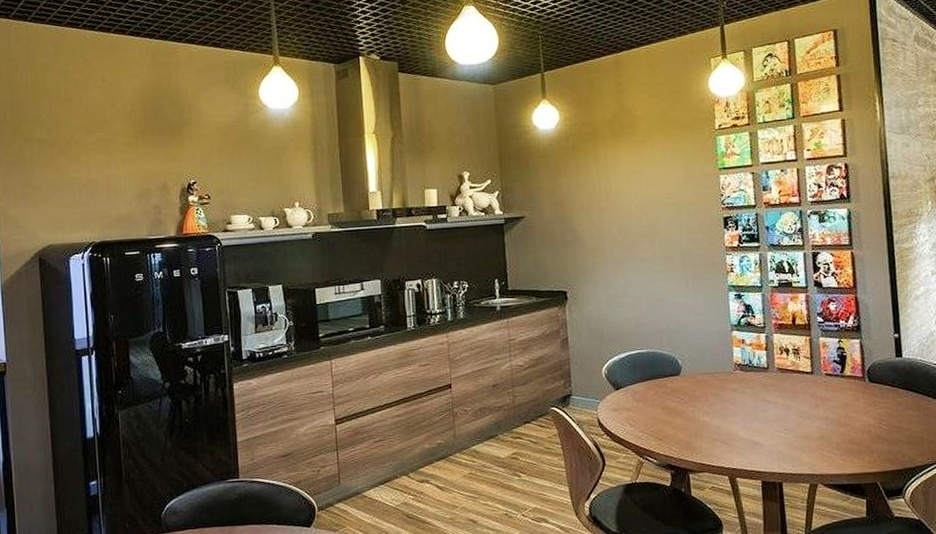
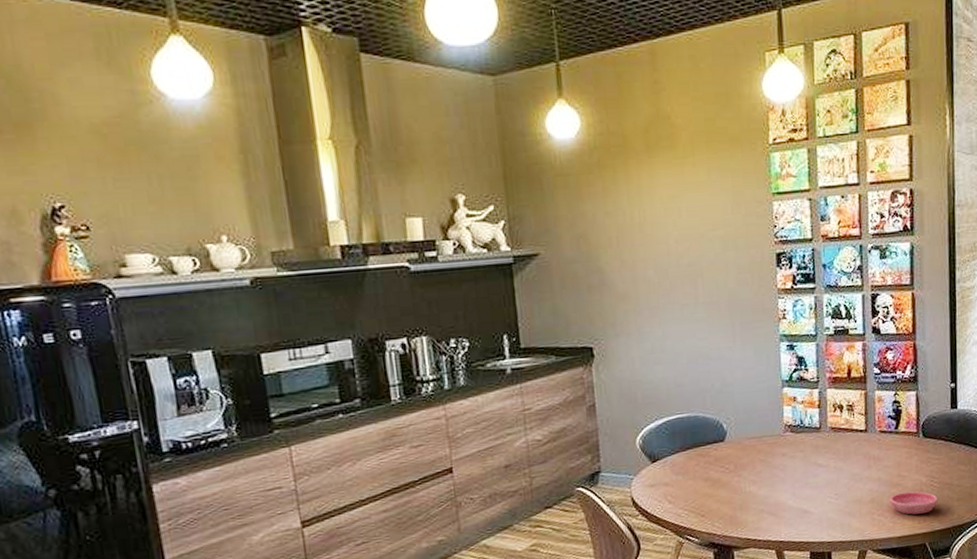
saucer: none [838,431,888,454] -> present [889,491,938,515]

